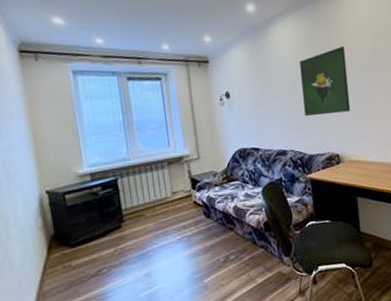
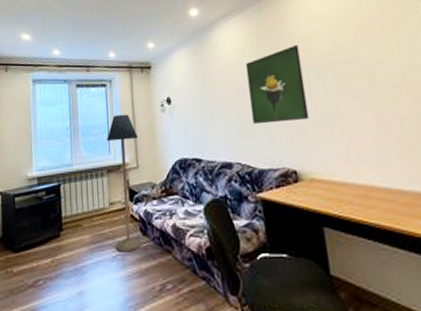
floor lamp: none [165,108,206,235] -> present [107,114,142,252]

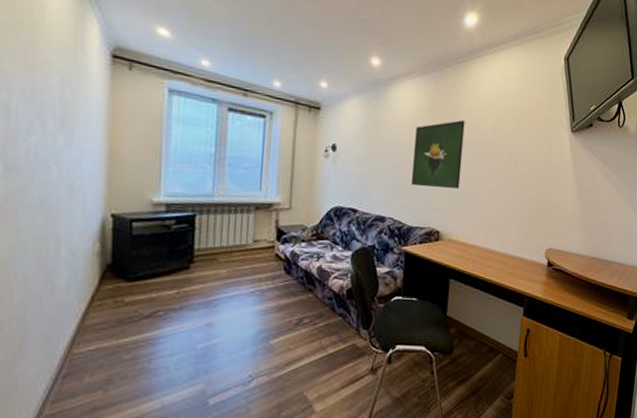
floor lamp: present [107,114,142,252] -> none [254,151,295,289]

